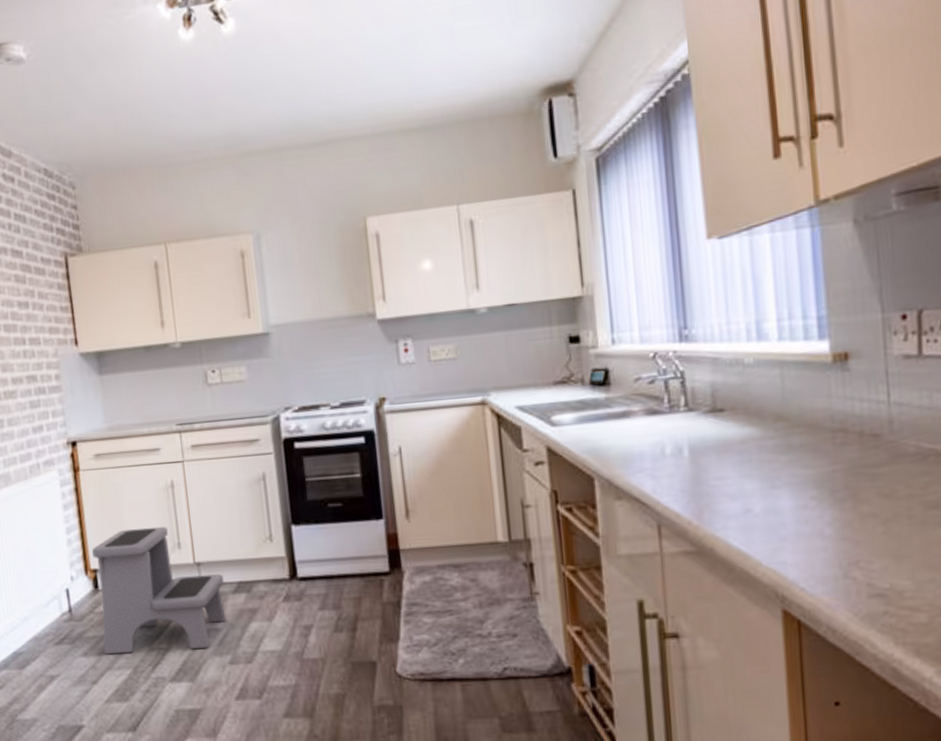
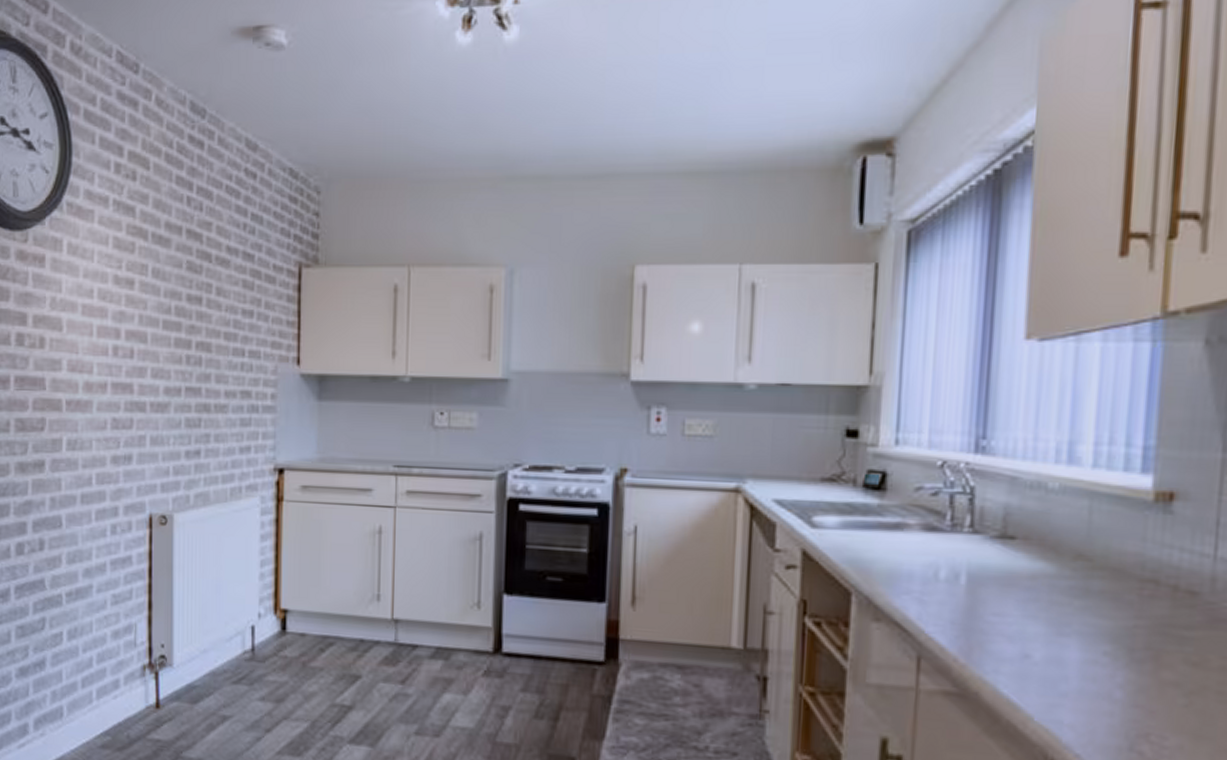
step stool: present [92,526,226,655] -> none [283,571,421,713]

